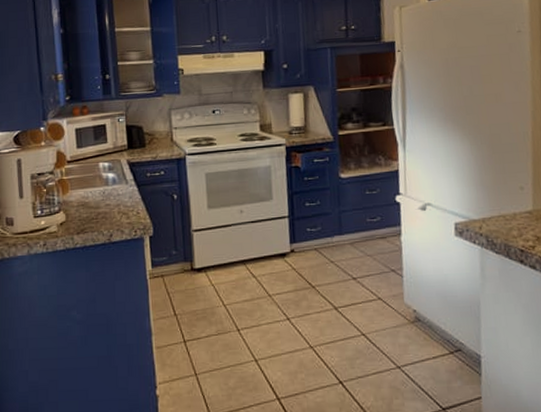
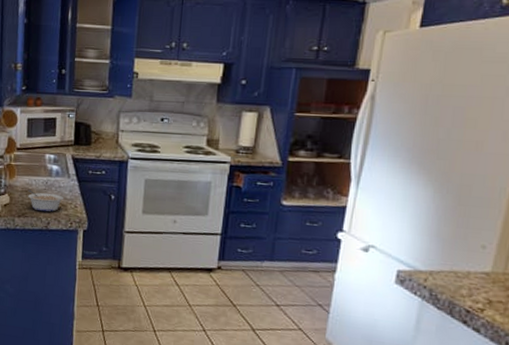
legume: none [84,202,124,224] -> present [27,189,63,212]

